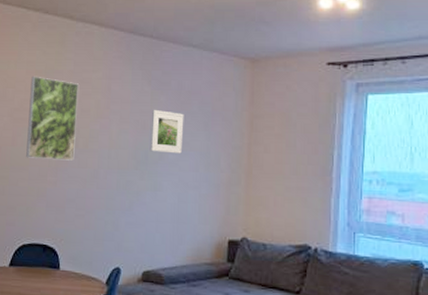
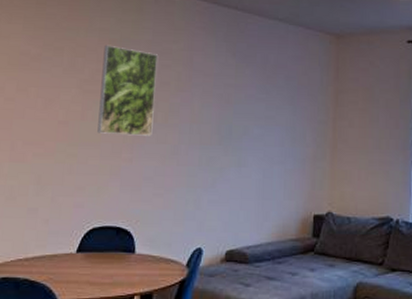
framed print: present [150,109,184,154] -> none [234,82,270,129]

